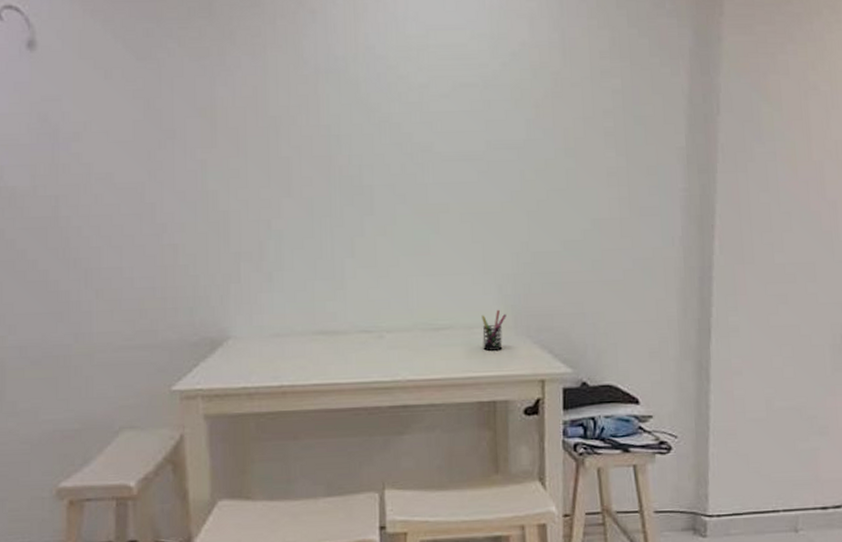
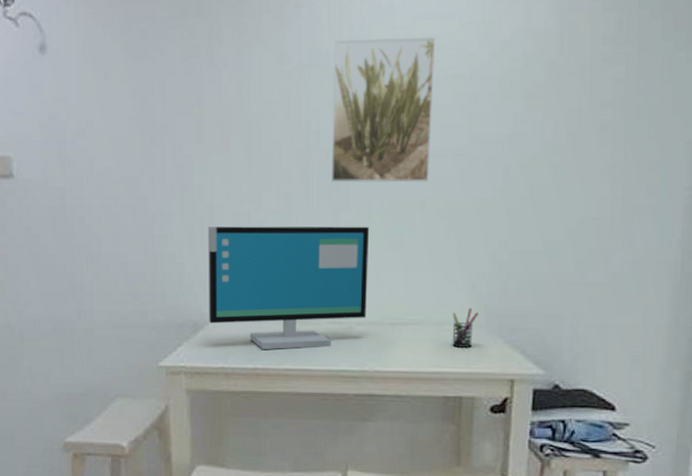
computer monitor: none [224,231,396,365] -> present [207,226,370,349]
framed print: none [351,46,451,187] -> present [332,37,436,183]

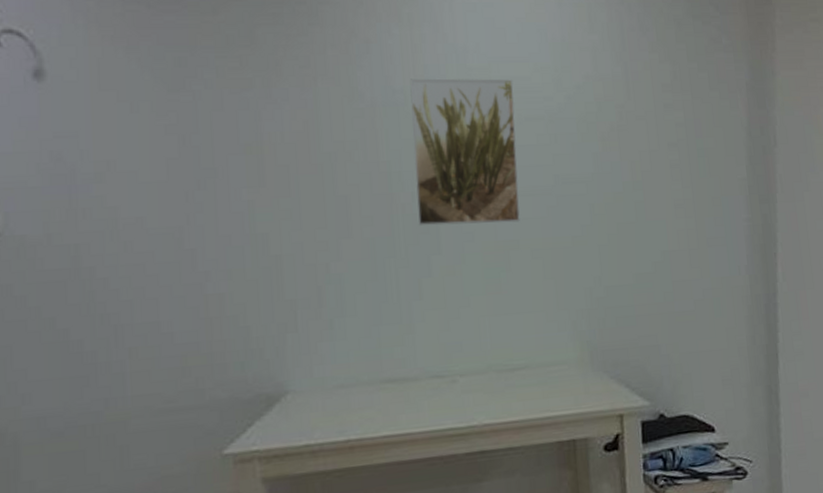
computer monitor: present [207,226,370,349] -> none [277,270,470,417]
pen holder: present [452,307,478,348] -> none [557,346,582,389]

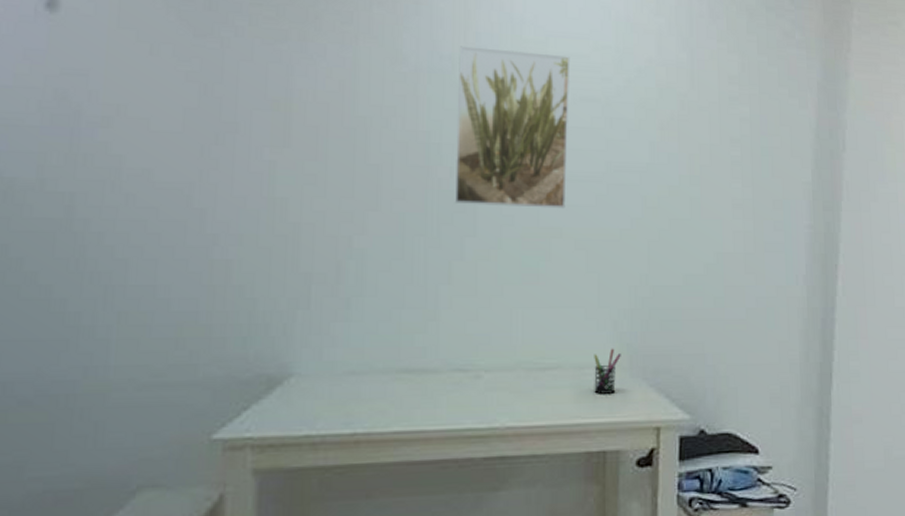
pen holder: none [557,346,582,389] -> present [594,348,621,394]

